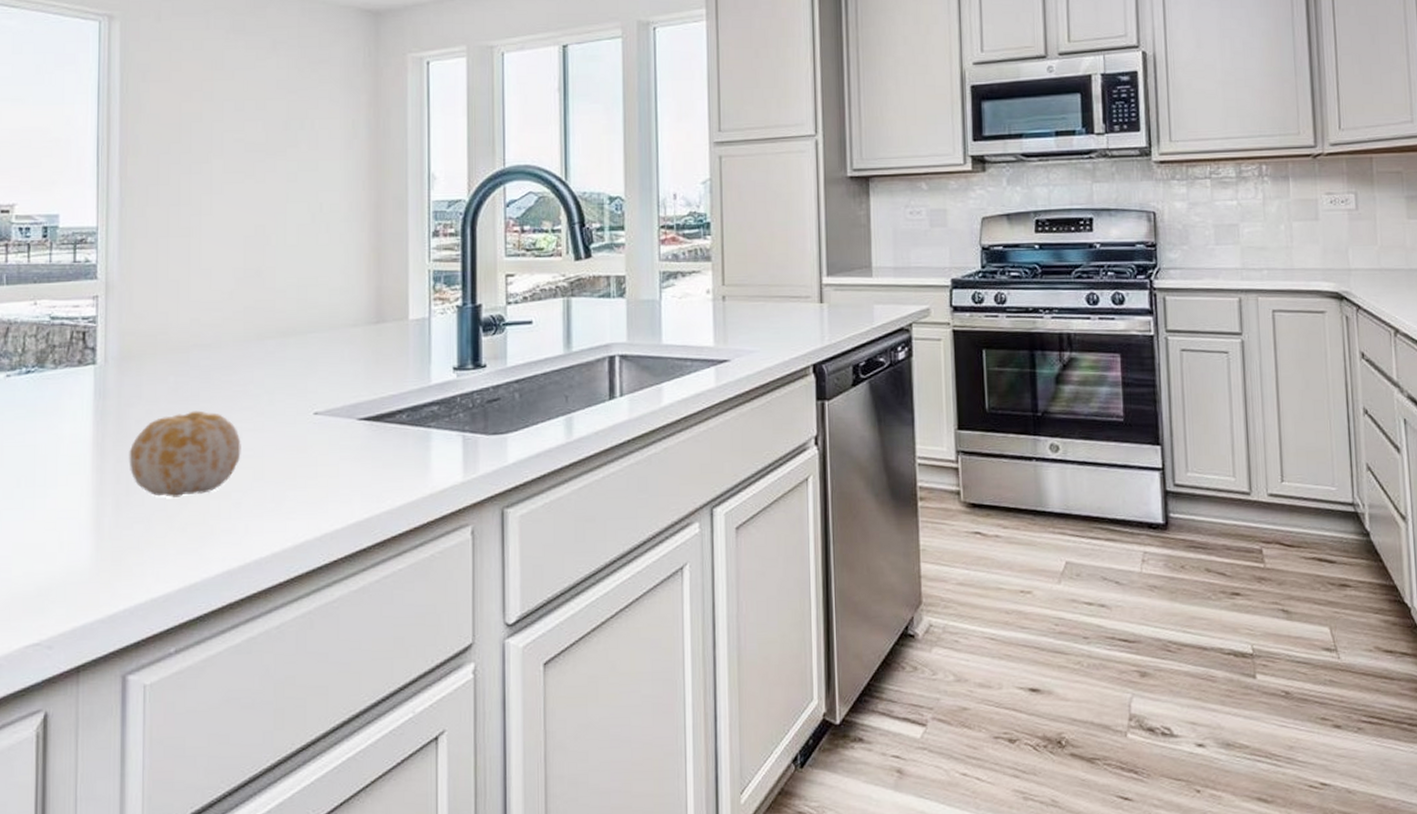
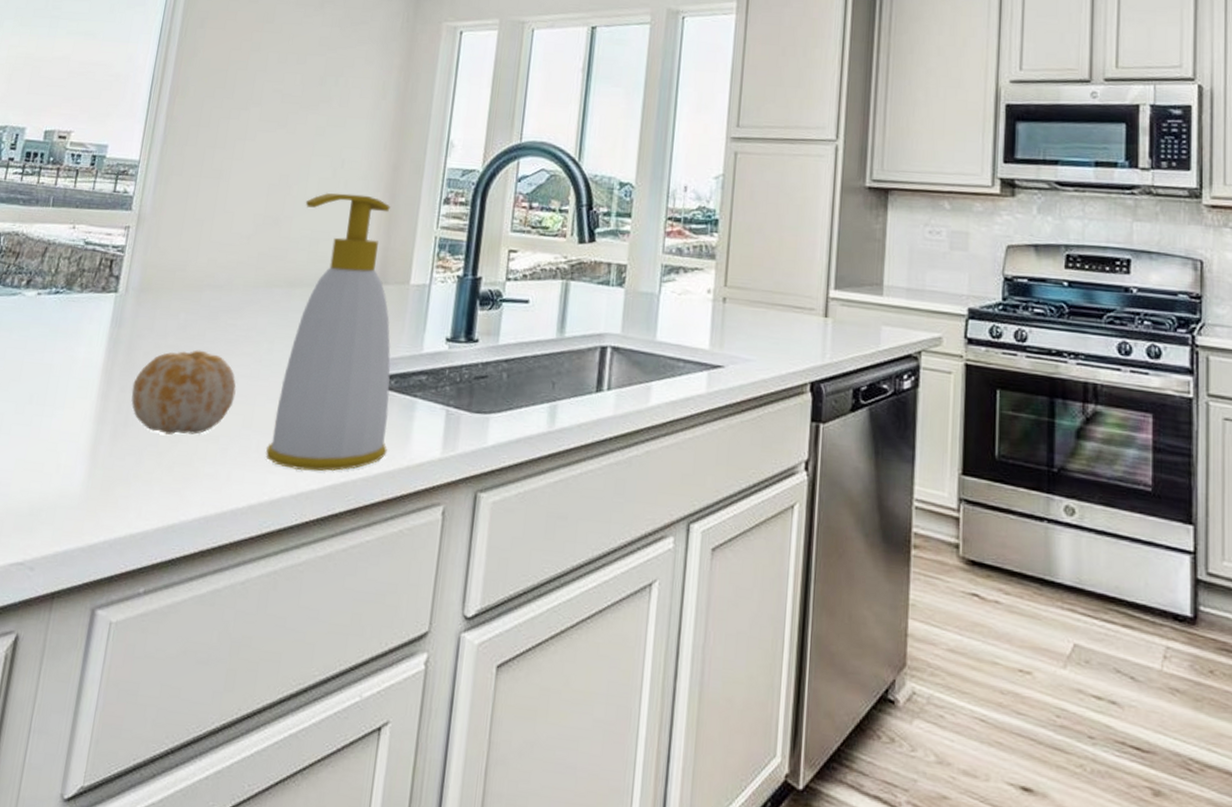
soap bottle: none [283,237,408,513] -> present [265,193,391,472]

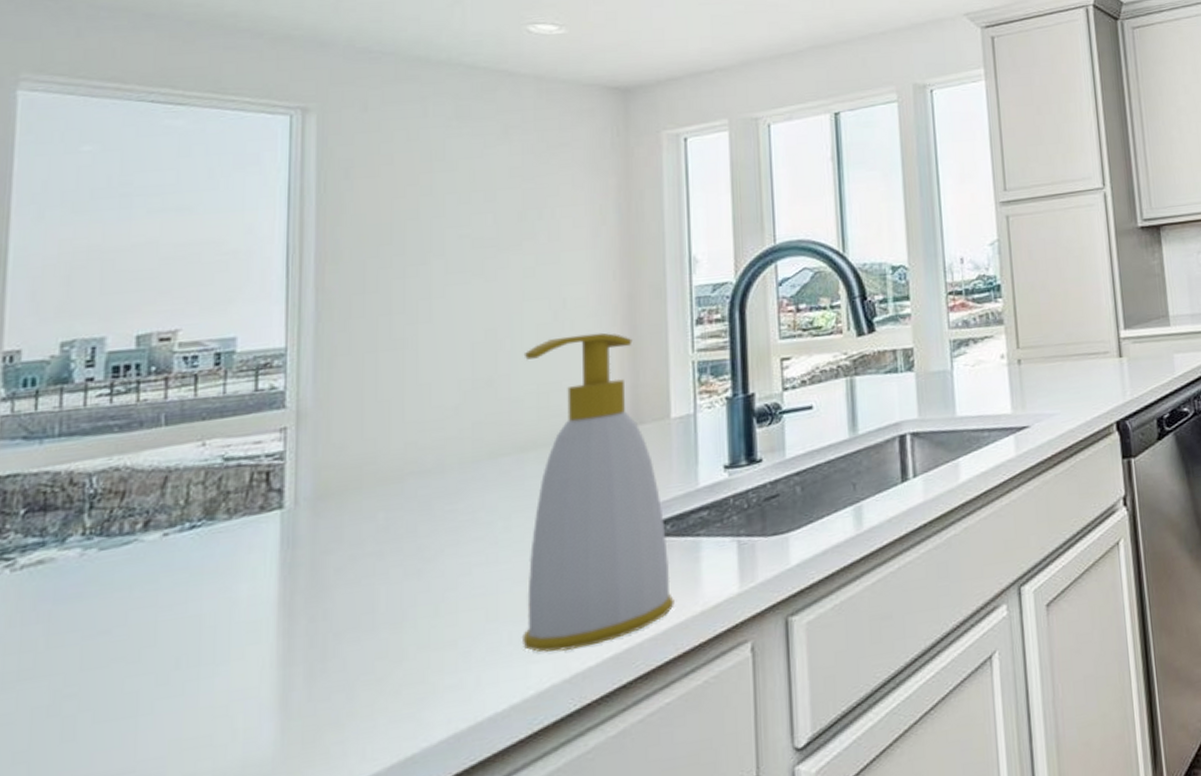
fruit: present [131,350,236,435] -> none [325,548,470,657]

